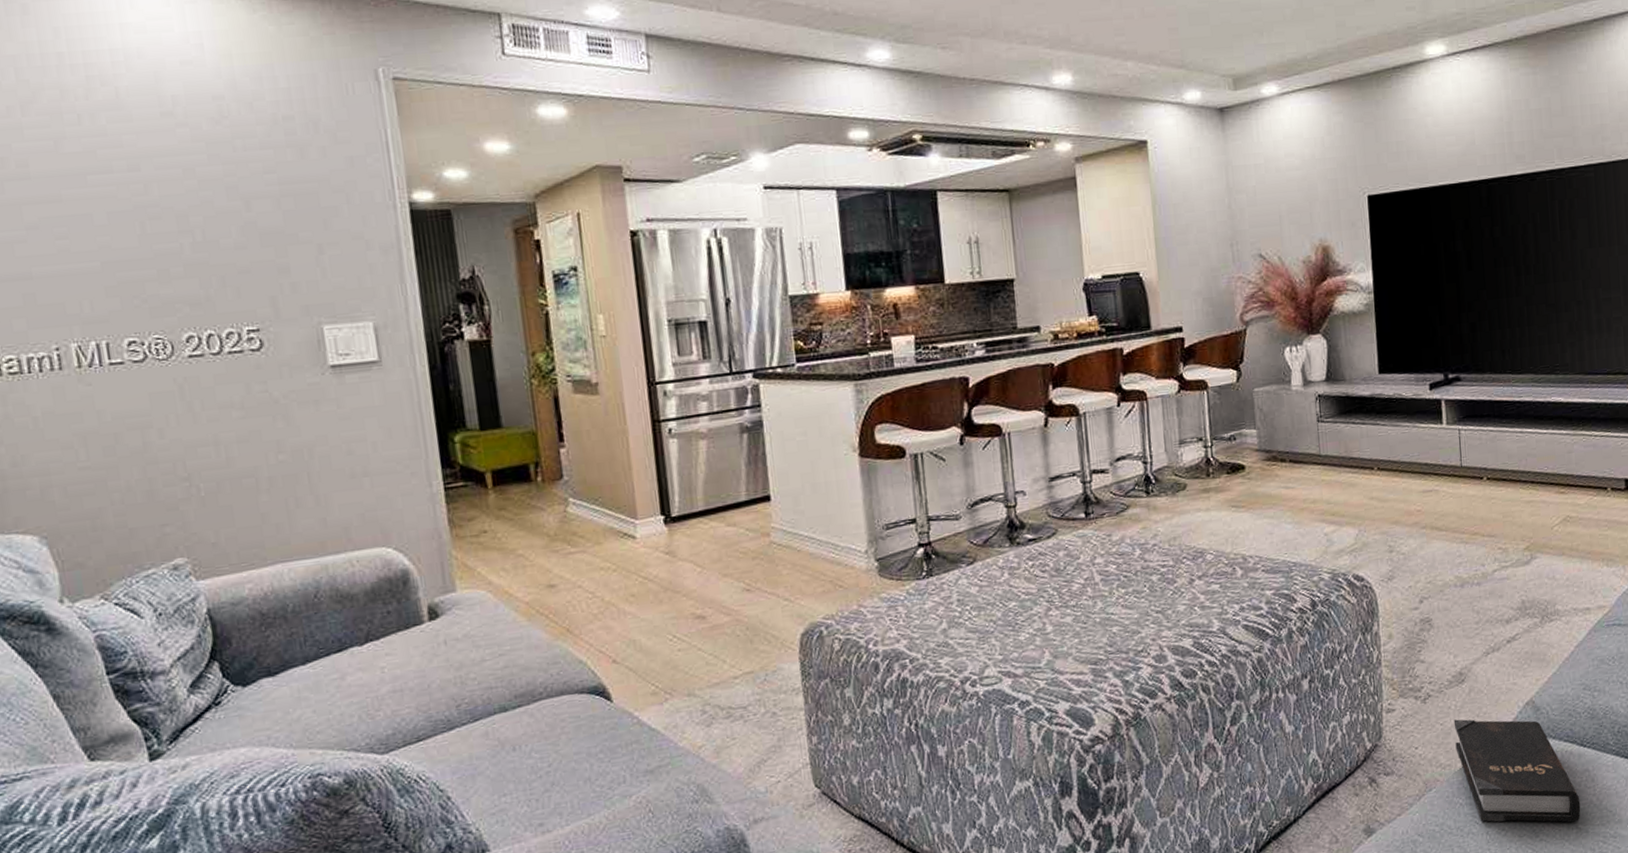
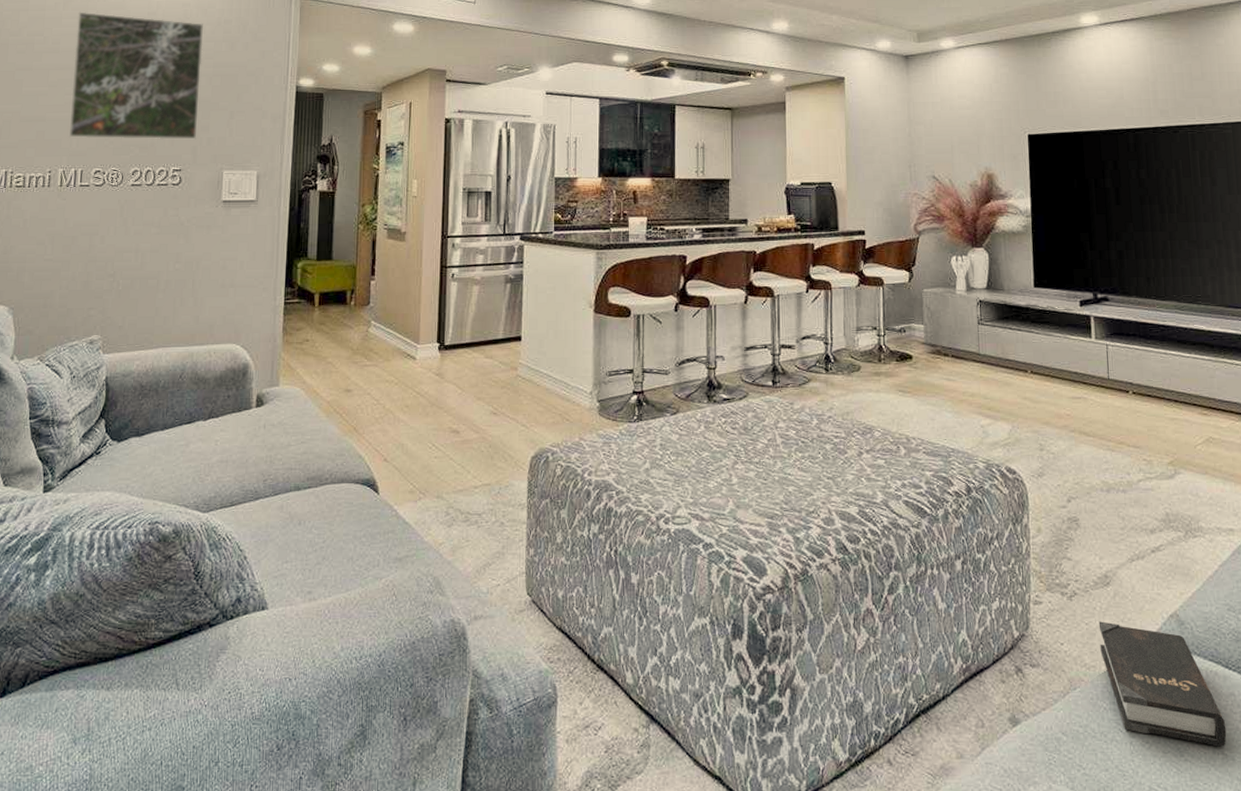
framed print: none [48,116,274,299] -> present [69,12,203,140]

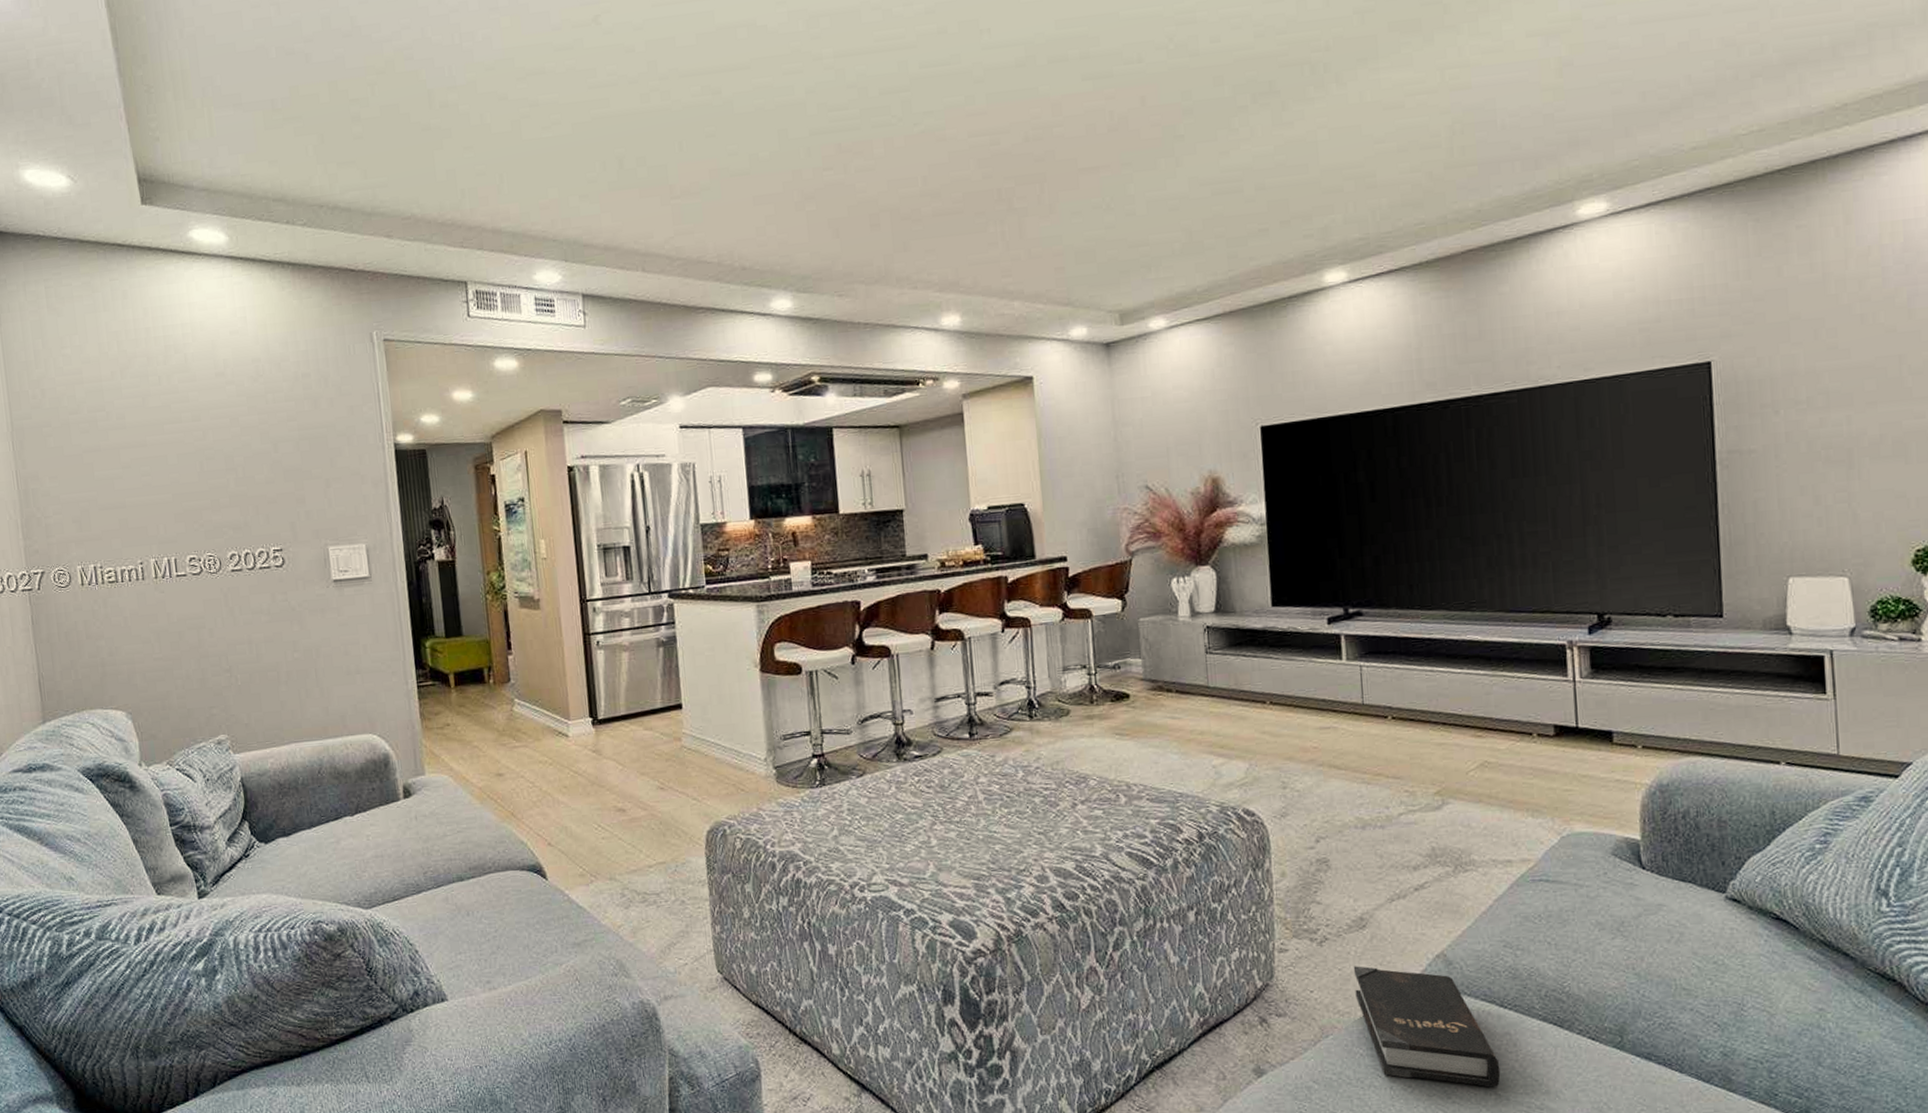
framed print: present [69,12,203,140] -> none [139,378,294,524]

